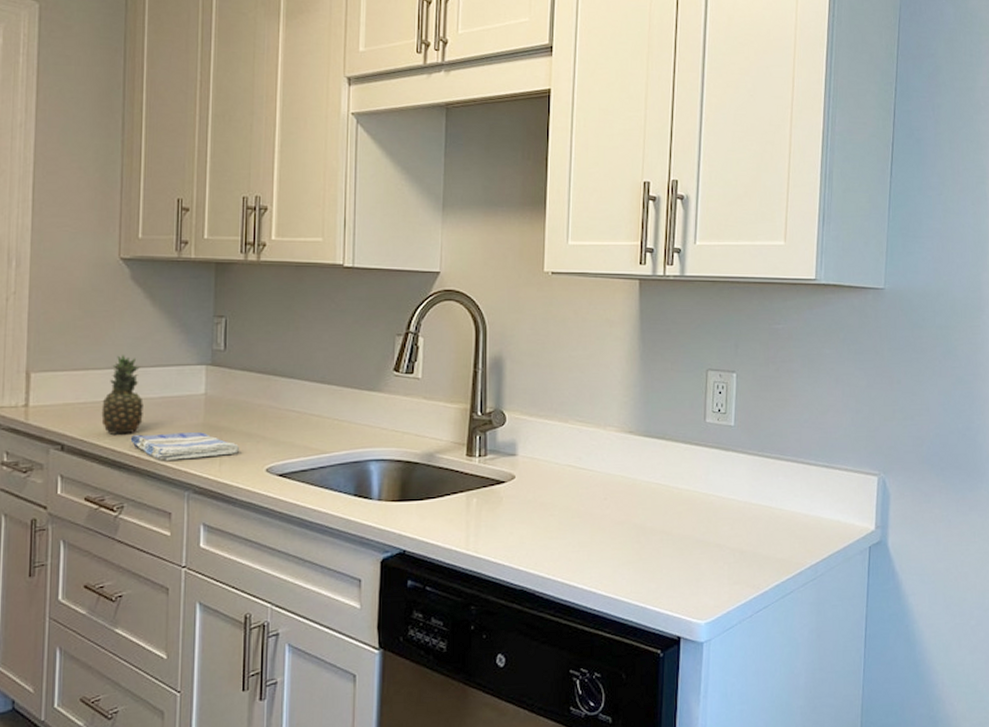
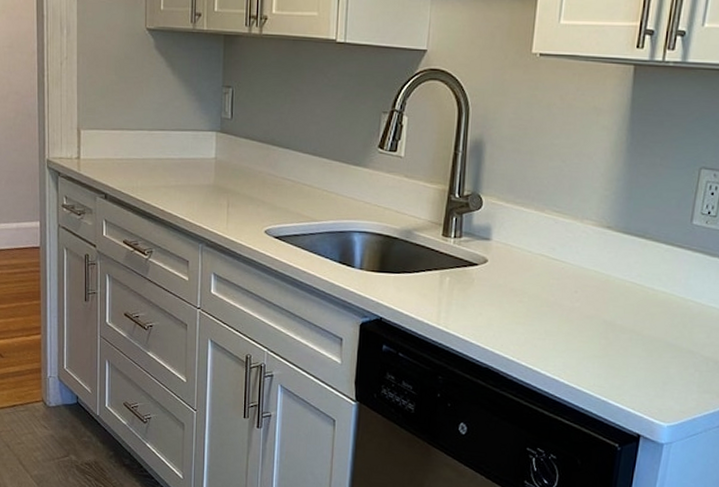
fruit: present [101,355,143,435] -> none [134,118,166,189]
dish towel: present [130,432,239,460] -> none [156,191,243,216]

